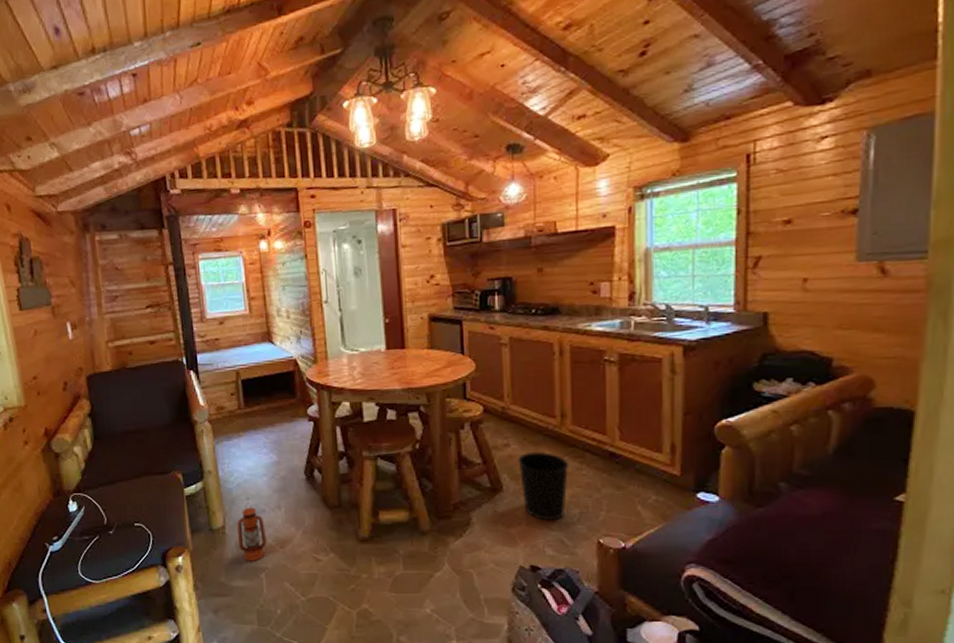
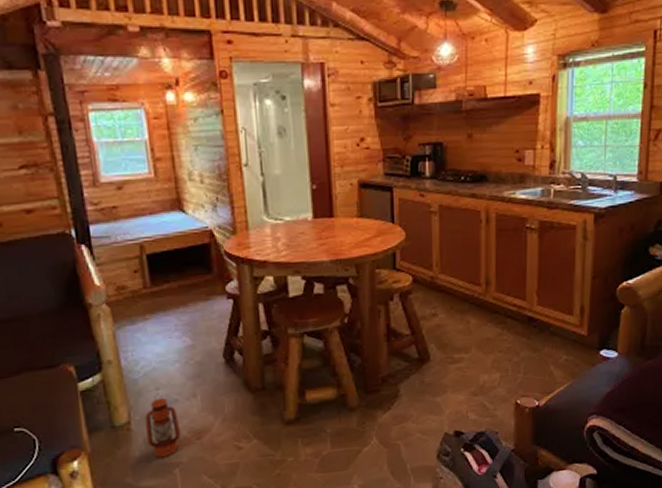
wastebasket: present [518,451,570,521] -> none [445,319,492,387]

